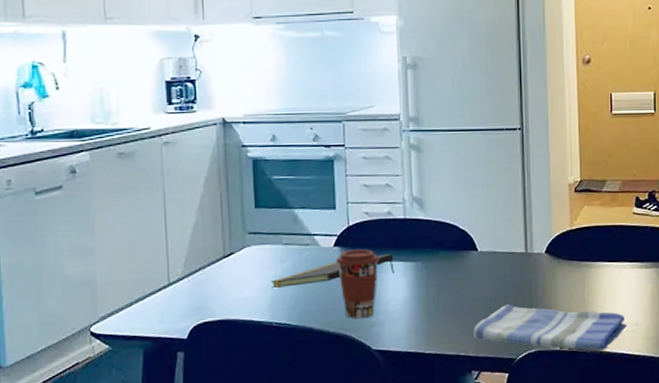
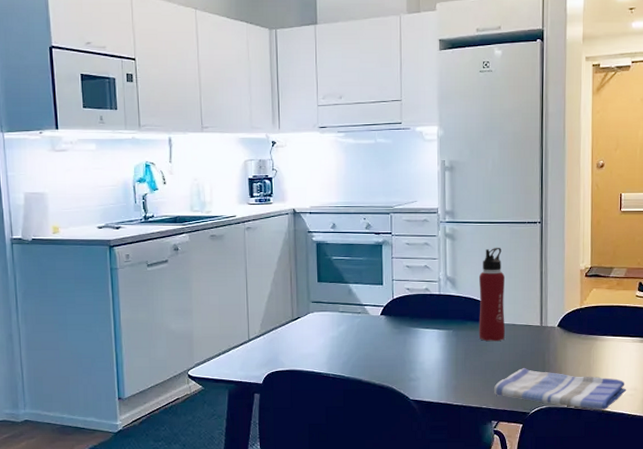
notepad: present [270,253,394,289] -> none [329,322,430,347]
coffee cup: present [335,249,379,318] -> none [381,318,418,373]
water bottle: none [451,159,484,273] -> present [479,247,505,341]

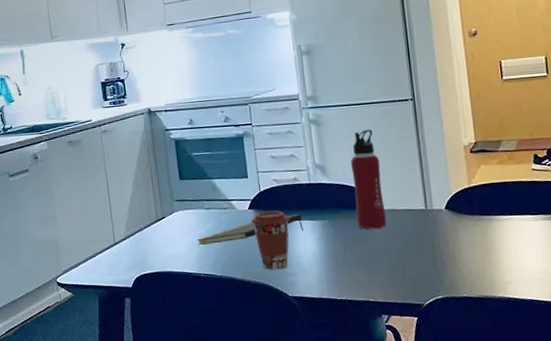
notepad: none [329,322,430,347] -> present [197,213,304,246]
coffee cup: none [381,318,418,373] -> present [250,210,289,270]
dish towel: present [493,368,626,410] -> none [380,256,534,297]

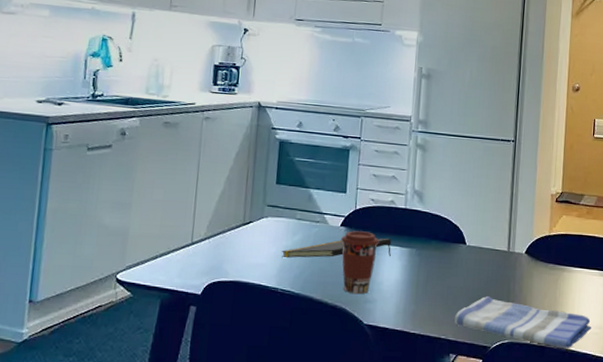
water bottle: present [351,129,387,229] -> none [443,162,474,264]
dish towel: none [380,256,534,297] -> present [454,296,591,348]

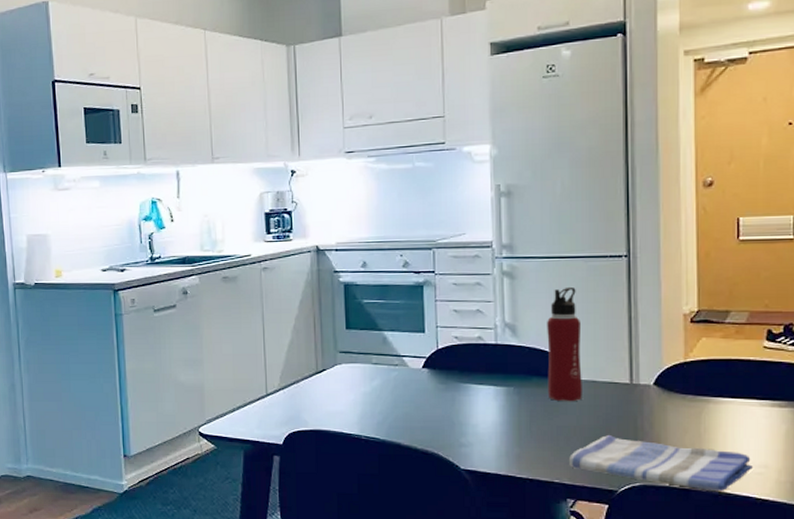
notepad: present [281,238,392,259] -> none [360,377,484,405]
coffee cup: present [340,231,379,294] -> none [424,372,469,437]
water bottle: none [443,162,474,264] -> present [547,286,582,401]

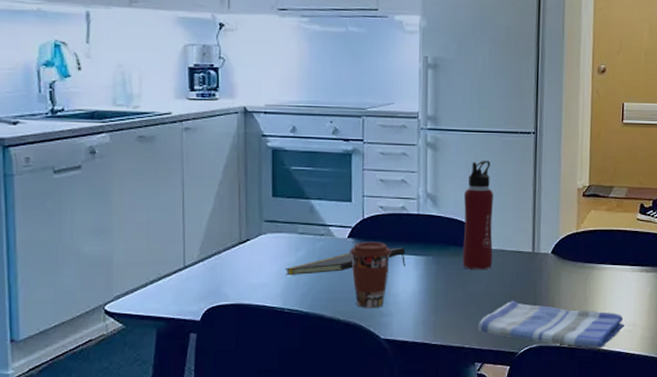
notepad: none [360,377,484,405] -> present [284,247,406,276]
coffee cup: none [424,372,469,437] -> present [349,242,392,308]

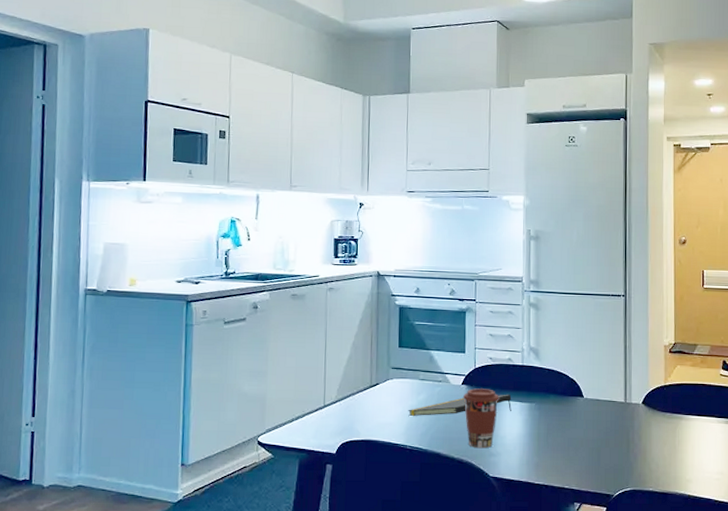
water bottle: present [462,160,493,269] -> none [562,318,589,416]
dish towel: present [477,301,624,348] -> none [576,446,712,494]

